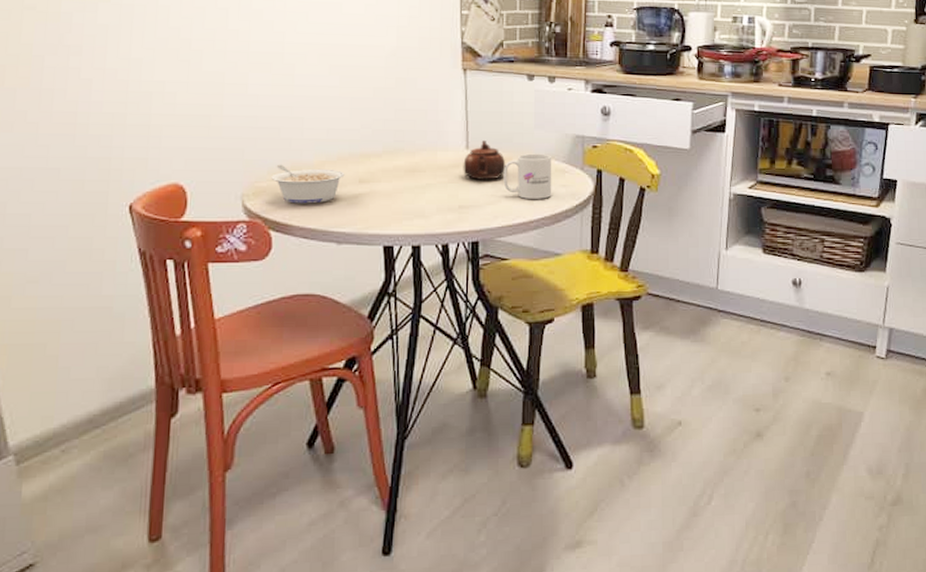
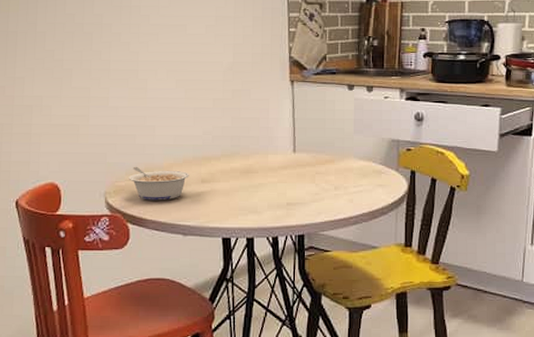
teapot: present [463,139,506,180] -> none [291,144,329,180]
mug: present [503,153,552,199] -> none [326,156,370,197]

